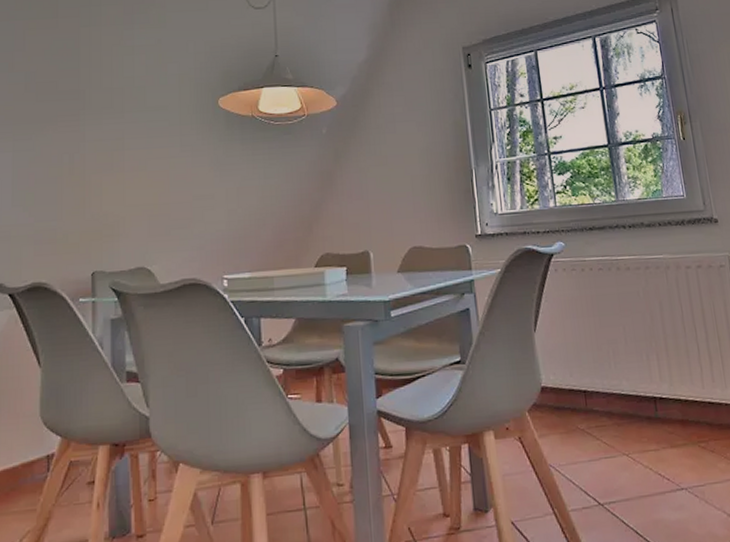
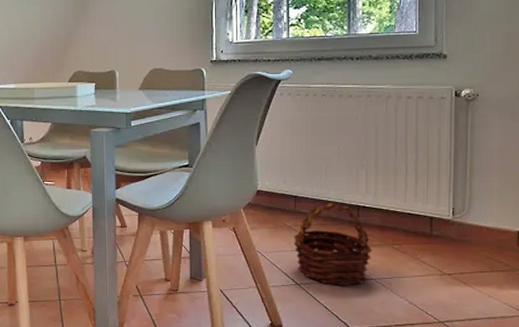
basket: none [588,395,678,502] -> present [293,202,373,286]

